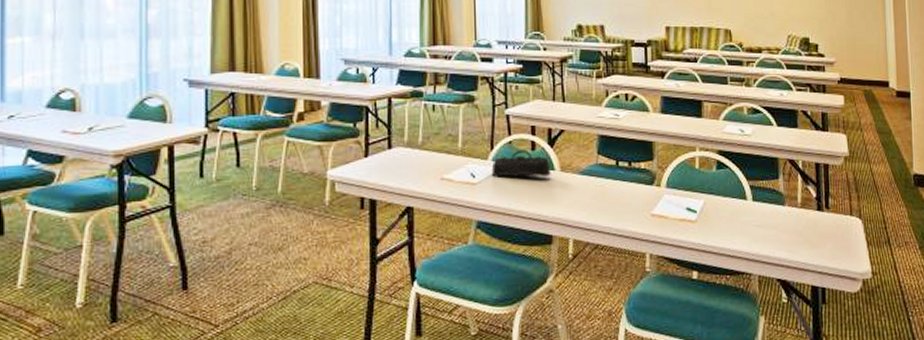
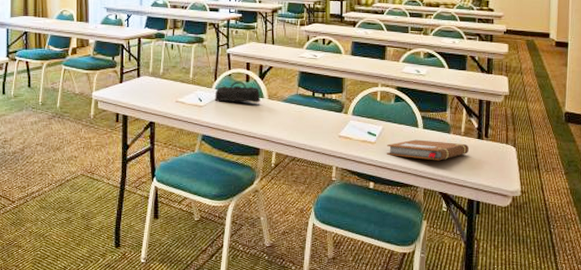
notebook: none [711,214,808,240] -> present [387,139,469,161]

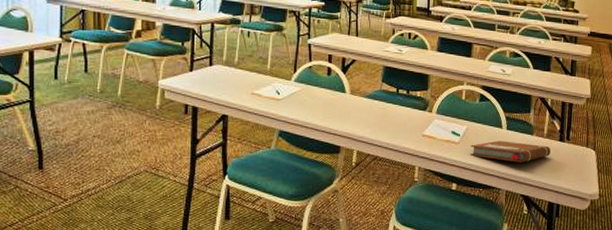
pencil case: present [214,81,261,104] -> none [293,73,343,99]

